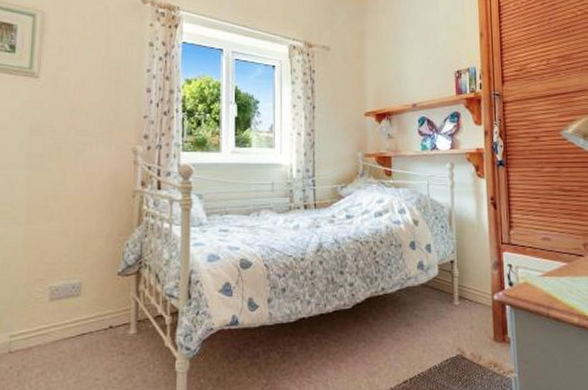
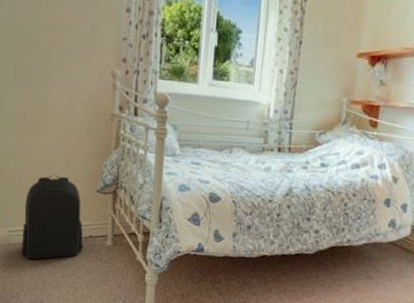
backpack: none [26,262,102,367] -> present [21,174,84,260]

